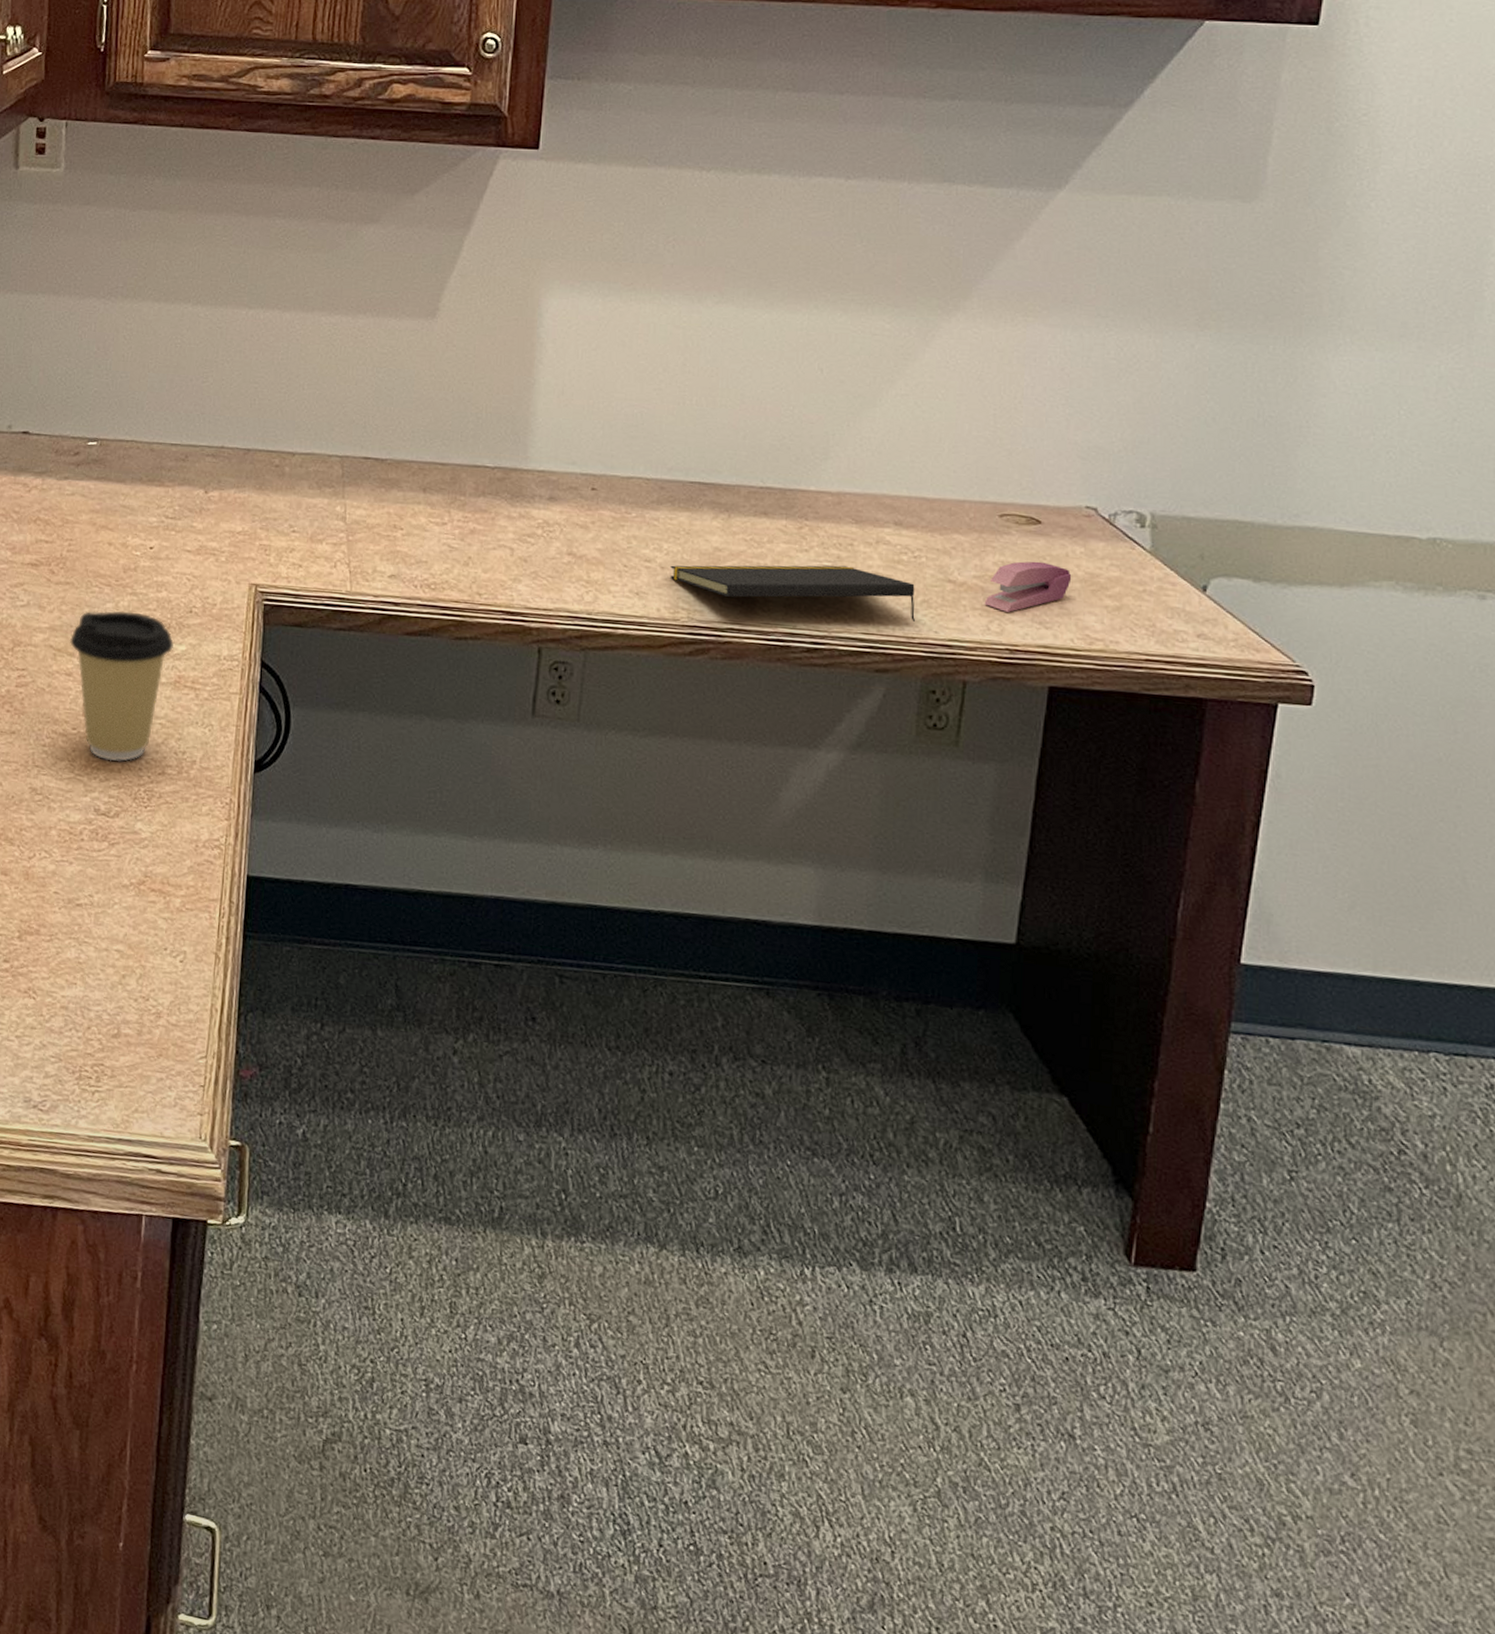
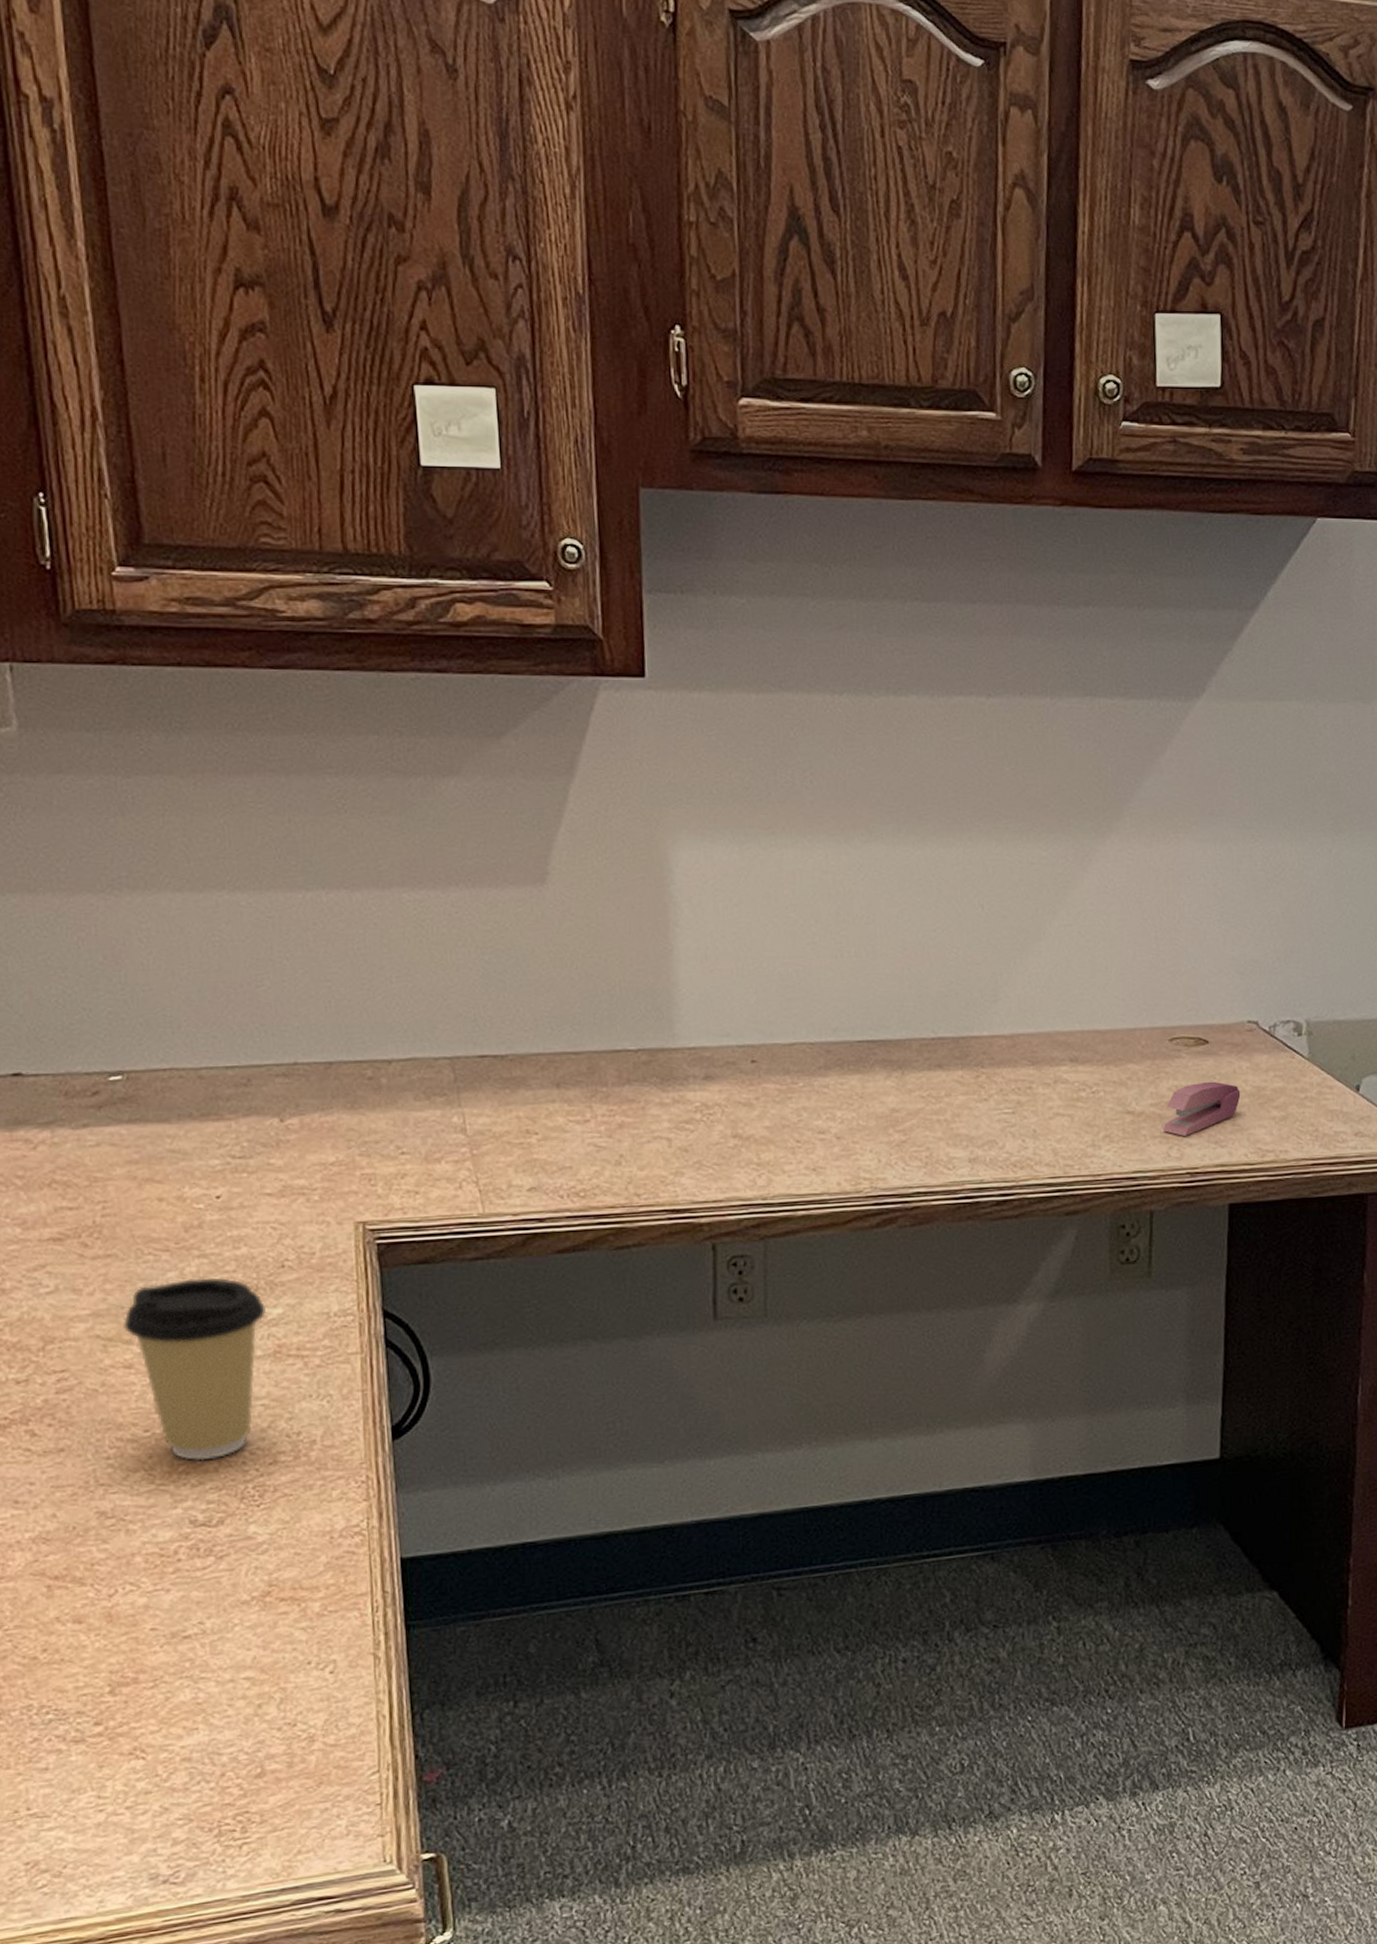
notepad: present [670,565,916,622] -> none [846,1110,1100,1159]

